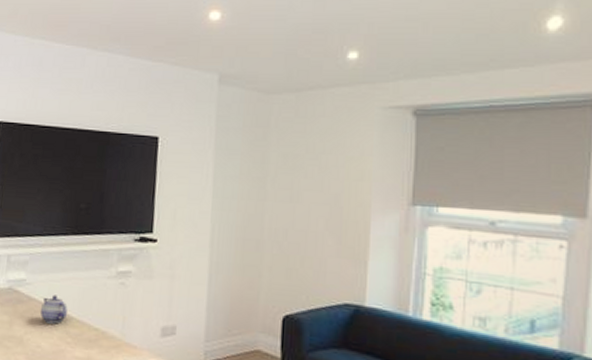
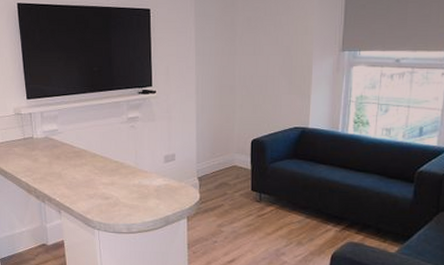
teapot: present [40,294,68,324] -> none [71,139,92,161]

